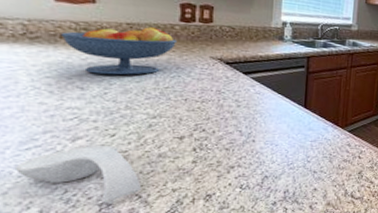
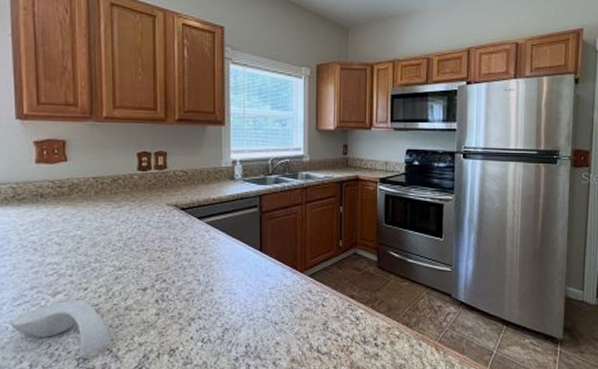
fruit bowl: present [60,26,176,75] -> none [40,179,135,229]

